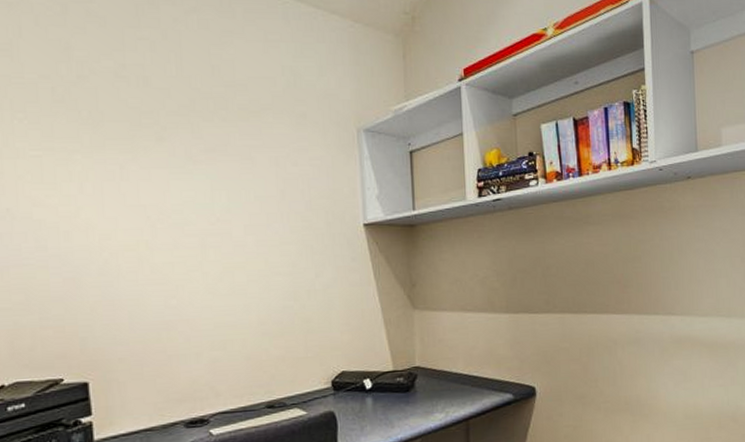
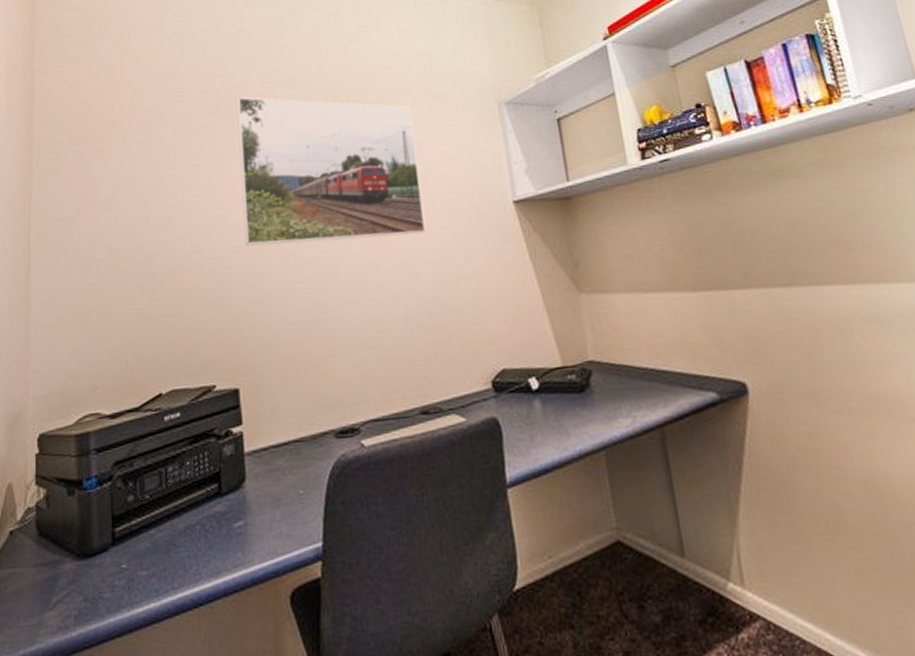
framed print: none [85,88,281,248] -> present [236,97,426,246]

